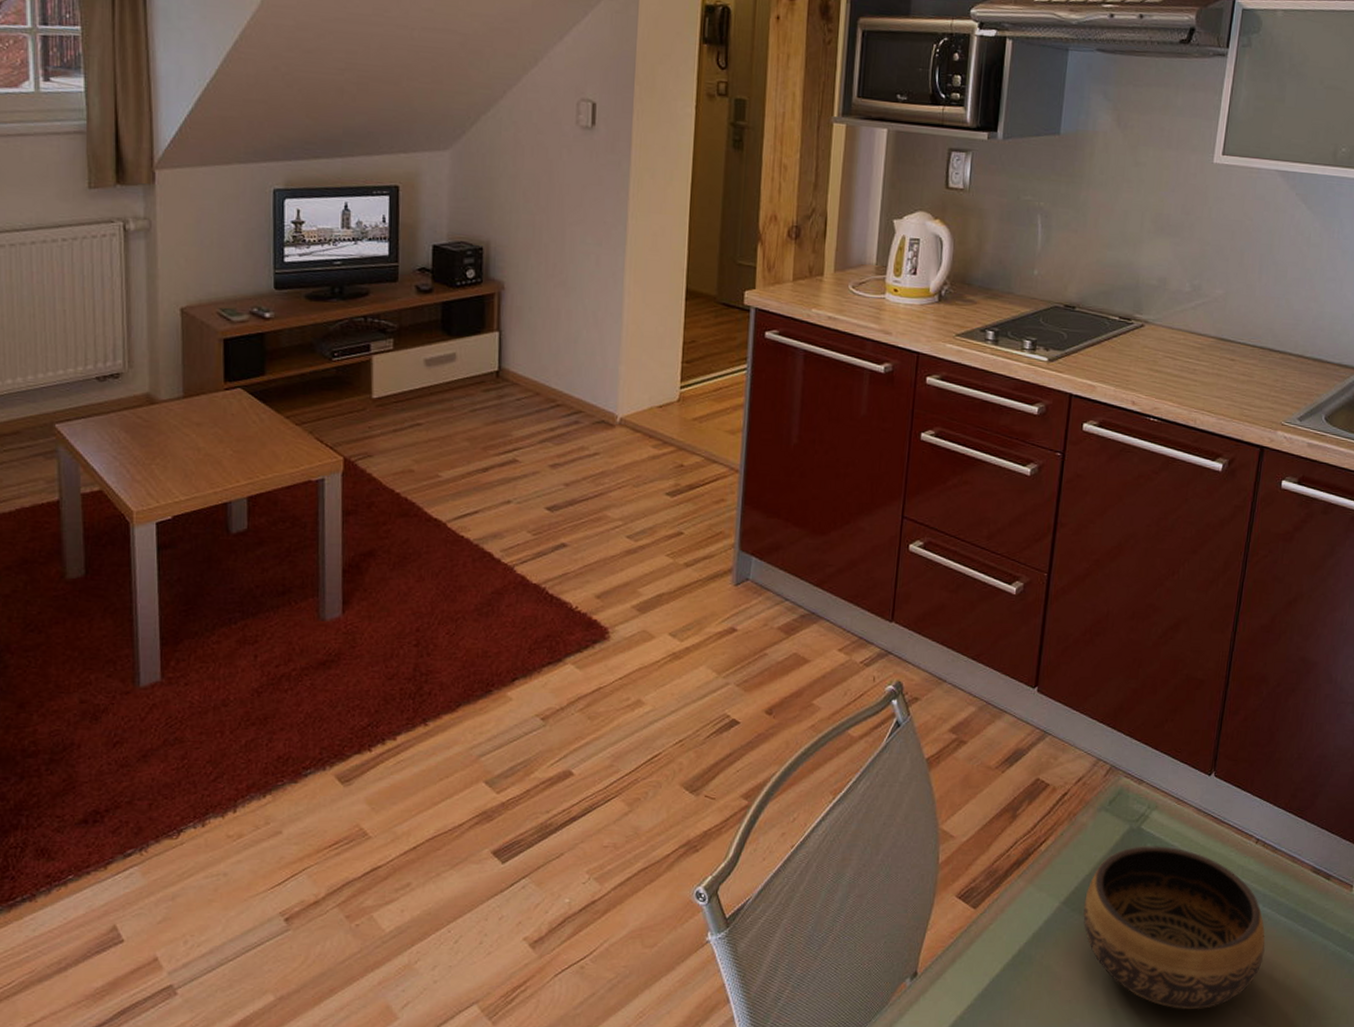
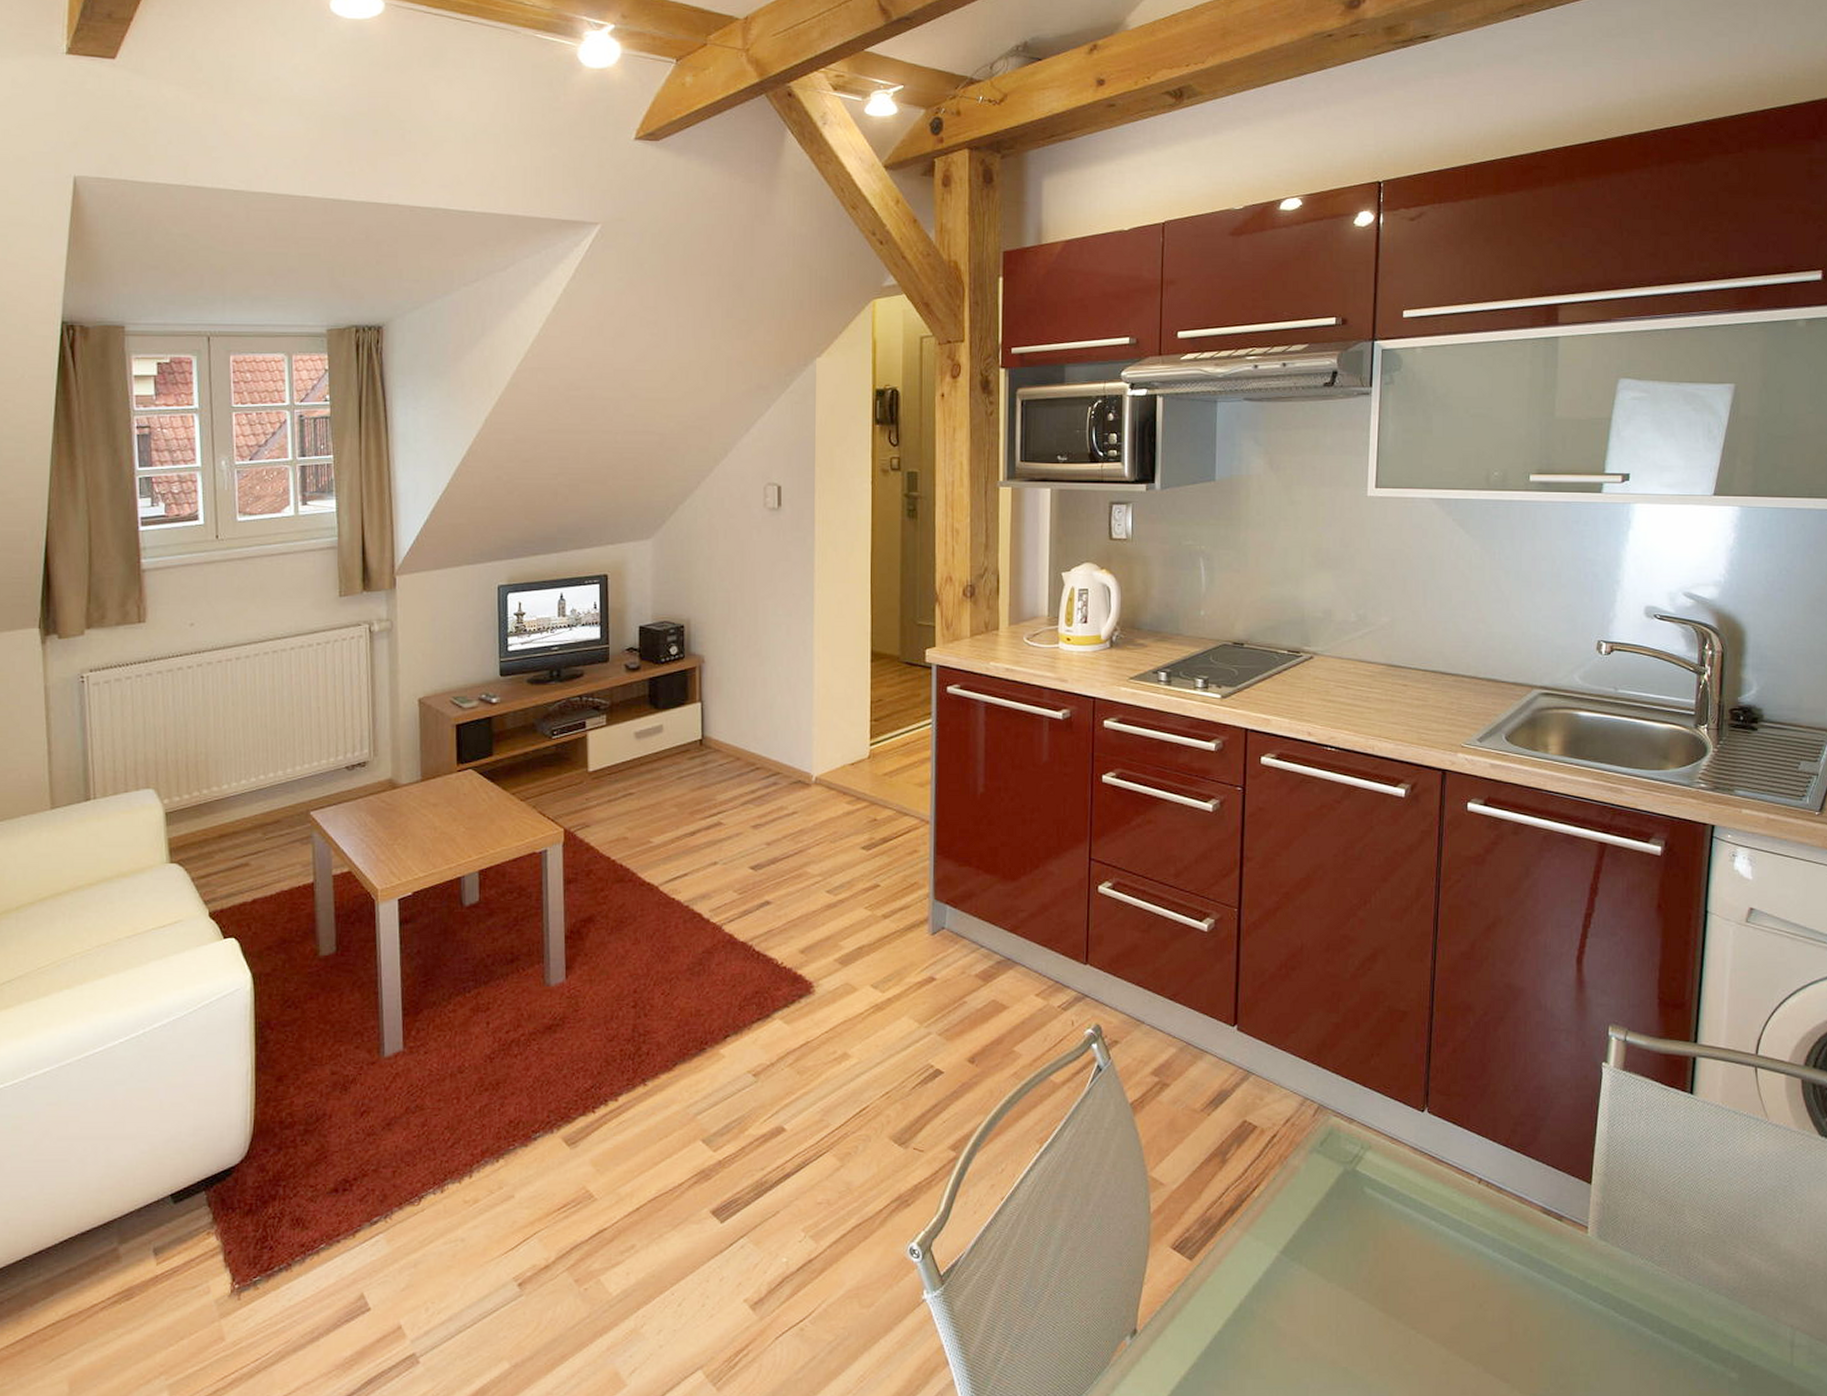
bowl: present [1083,846,1266,1009] -> none [1304,1189,1500,1366]

